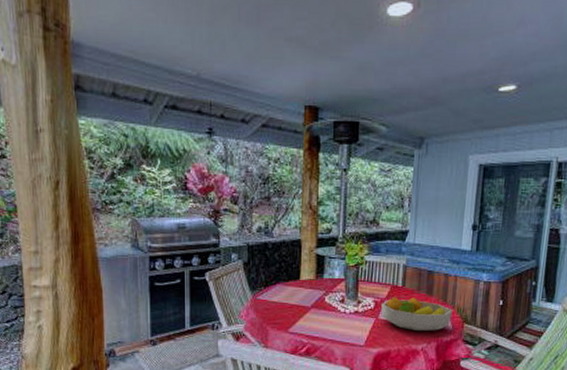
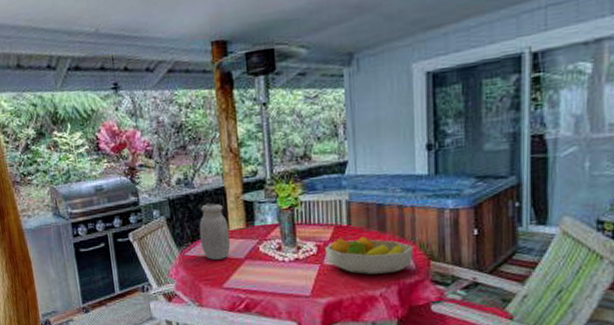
jar: none [272,253,301,306] -> present [199,203,231,260]

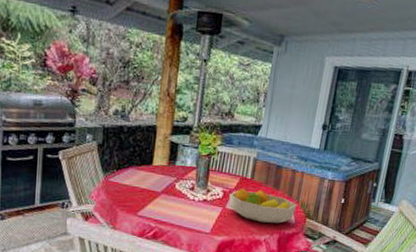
jar: present [199,203,231,260] -> none [124,137,153,190]

